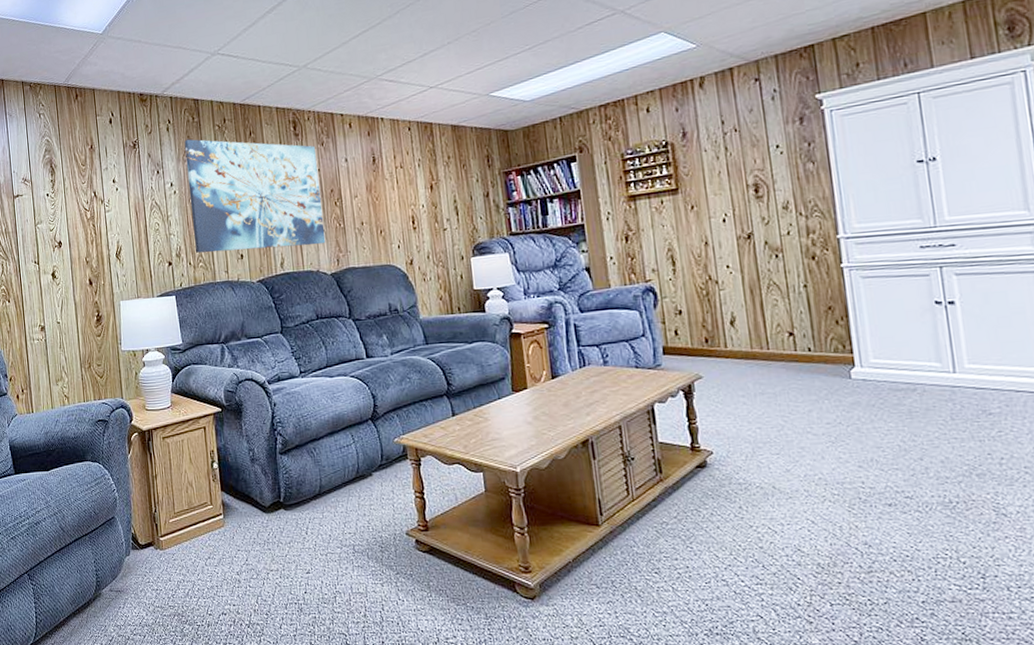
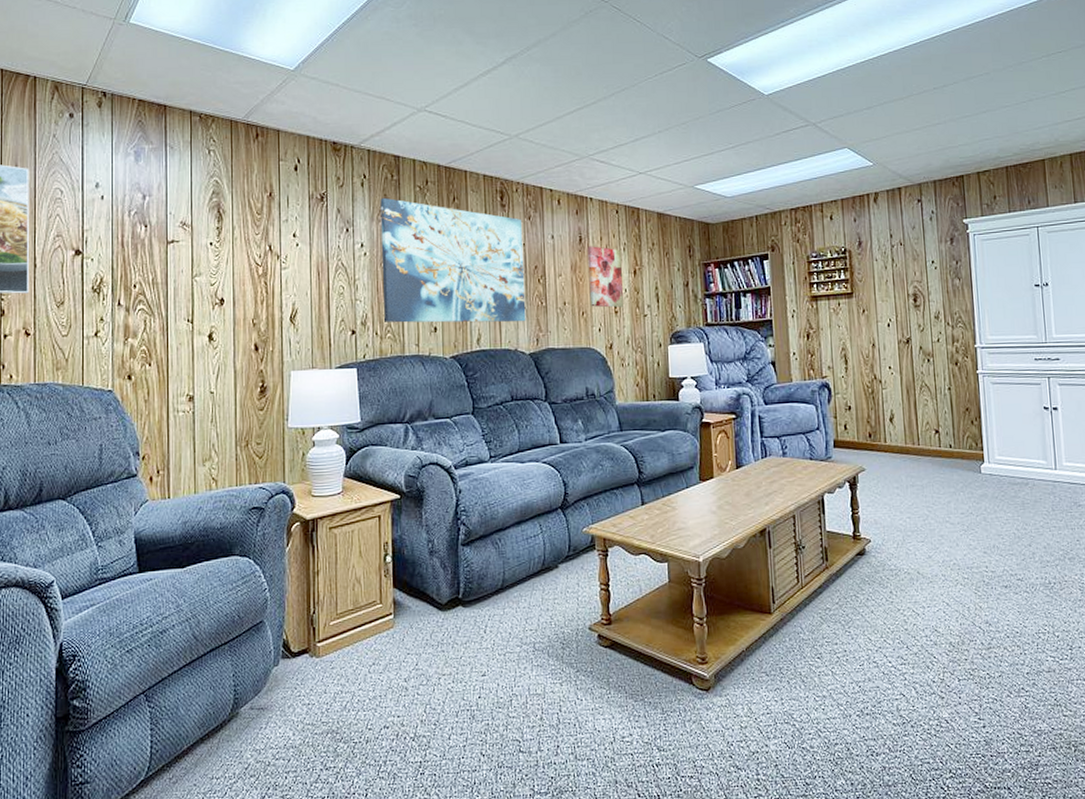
wall art: none [381,164,422,225] -> present [587,246,623,308]

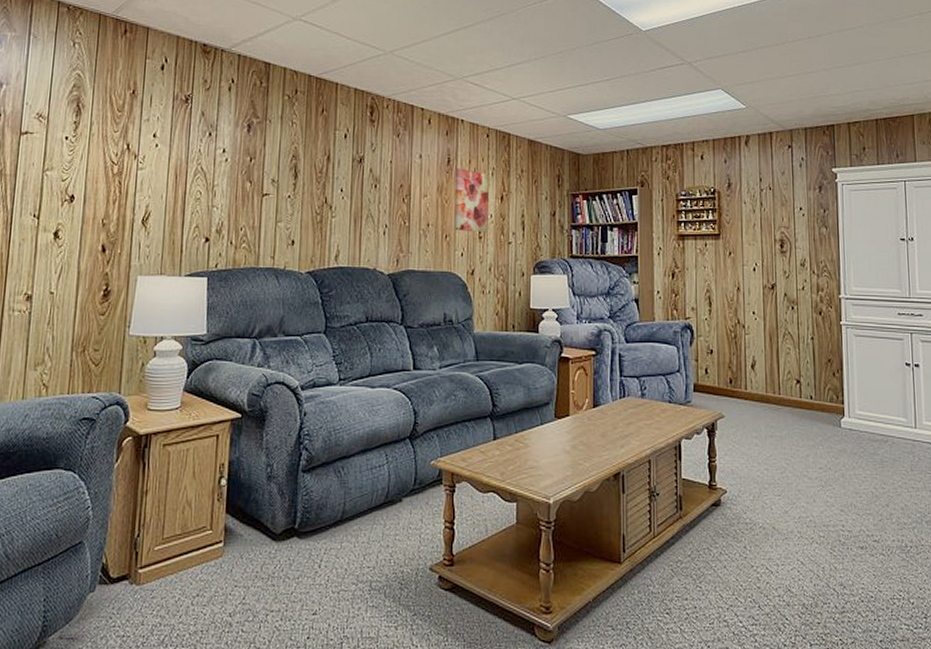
wall art: present [380,197,526,323] -> none [241,104,390,241]

